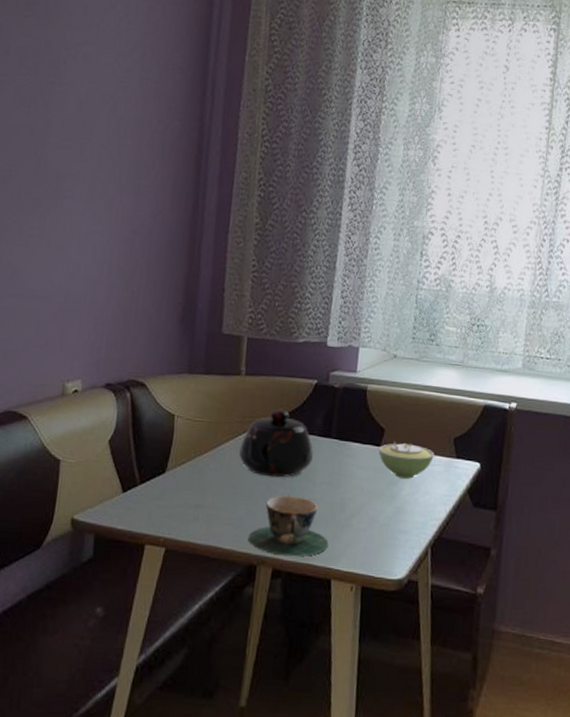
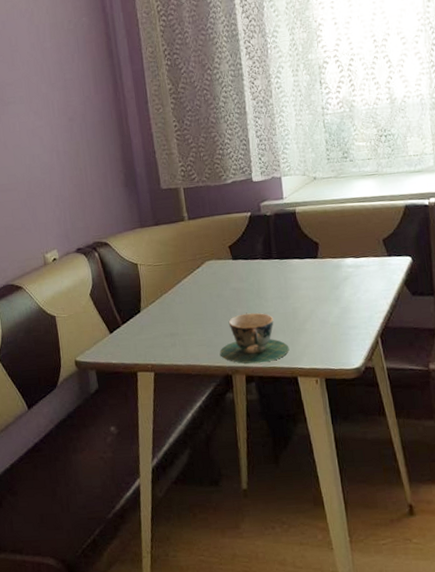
teapot: present [239,409,314,478] -> none [197,242,261,301]
sugar bowl: present [378,440,434,479] -> none [316,251,368,283]

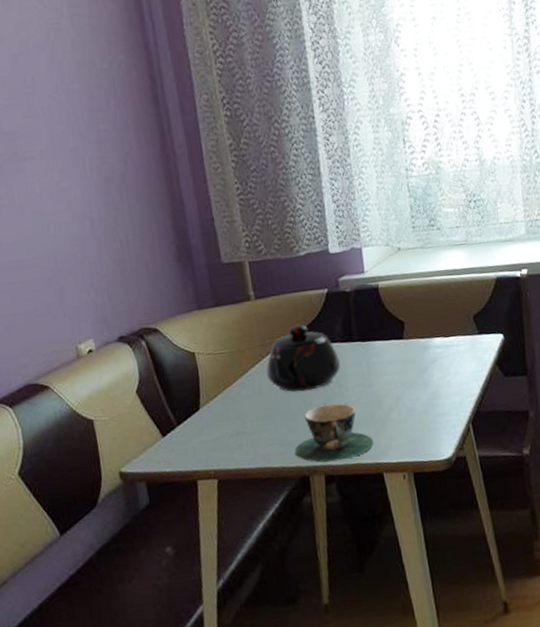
teapot: none [197,242,261,301] -> present [266,324,341,392]

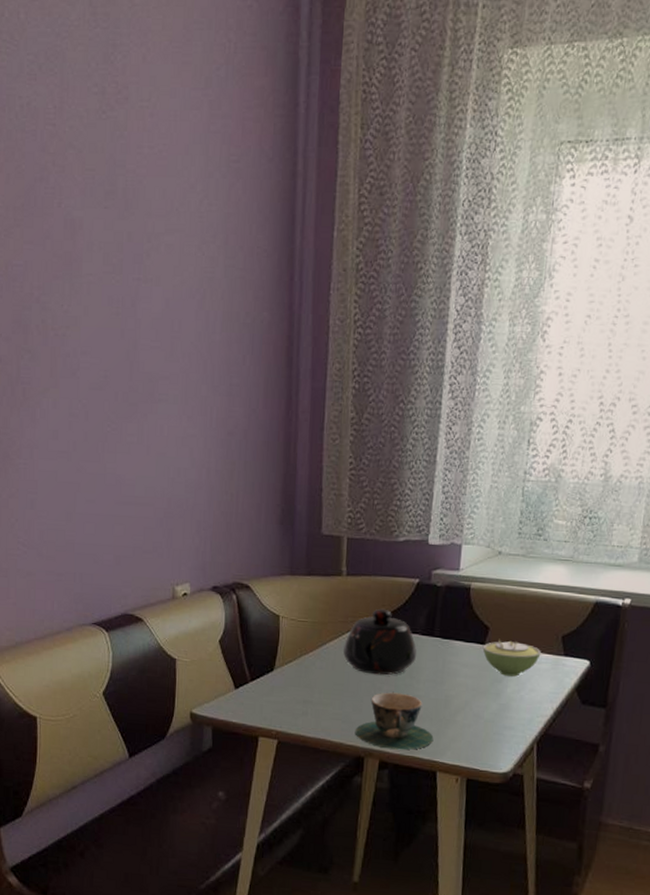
sugar bowl: none [401,330,458,365] -> present [482,638,541,677]

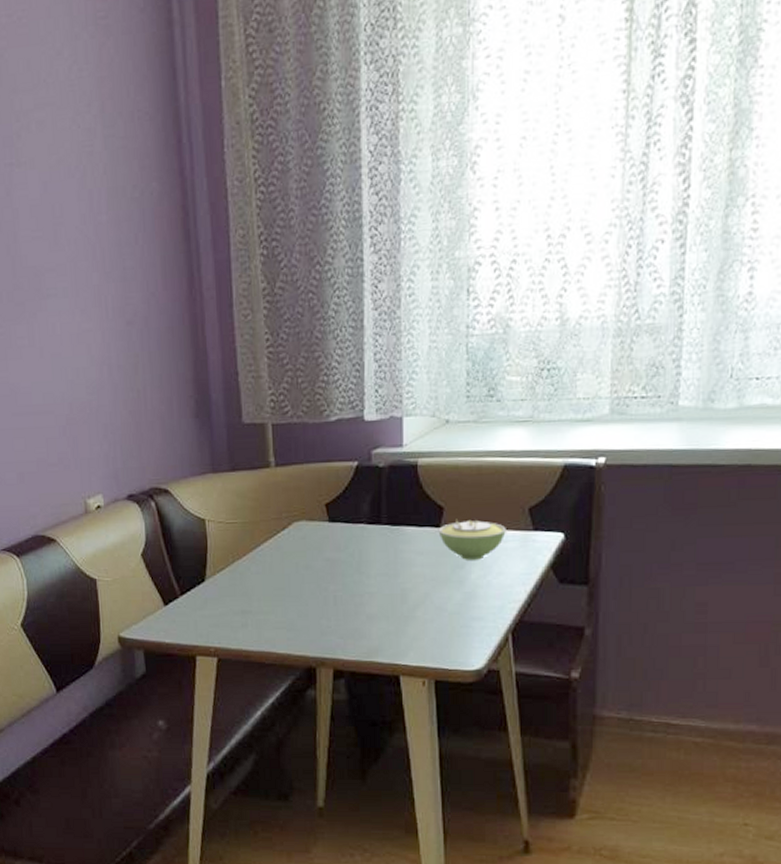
teapot: present [343,608,417,676] -> none [280,499,364,574]
teacup: present [354,691,434,750] -> none [302,590,393,656]

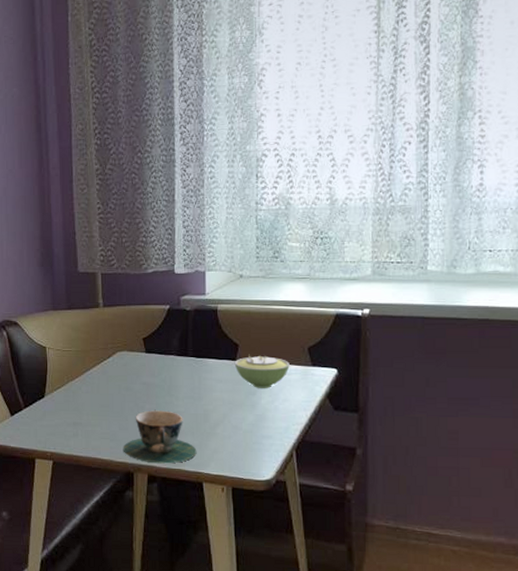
teacup: none [302,590,393,656] -> present [123,409,197,464]

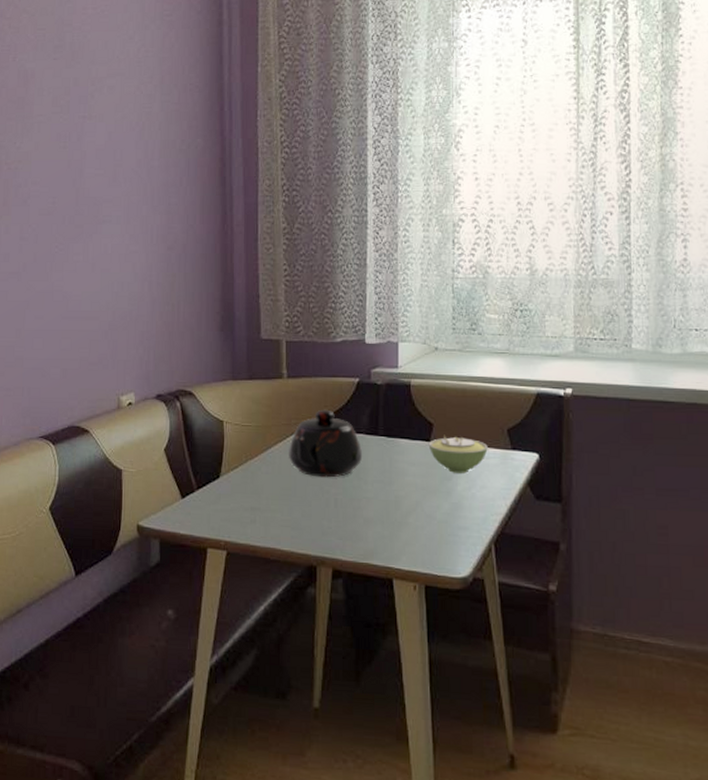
teapot: none [106,334,174,395] -> present [289,409,363,478]
teacup: present [123,409,197,464] -> none [305,494,387,557]

